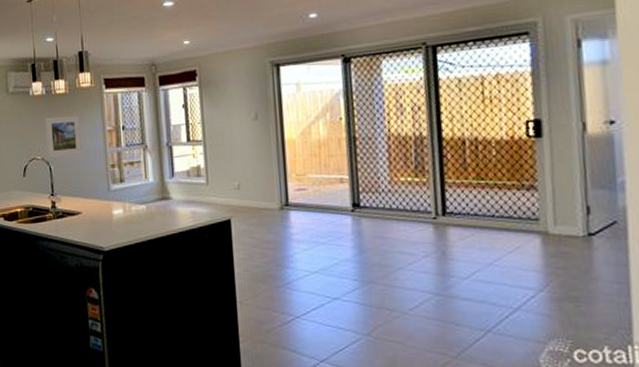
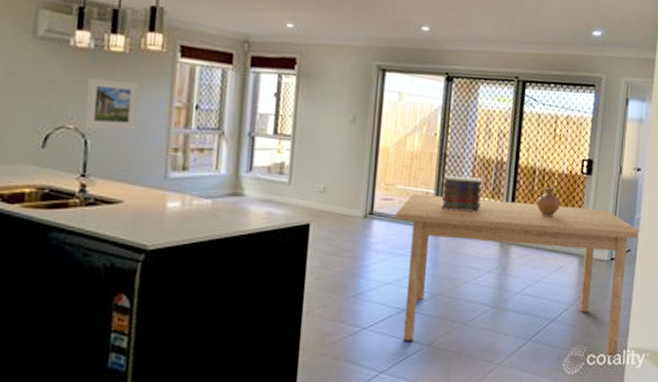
table: none [311,175,630,353] -> present [395,194,641,357]
book stack: none [356,156,405,195] -> present [441,175,484,213]
ceramic jug: none [472,157,505,192] -> present [537,186,561,218]

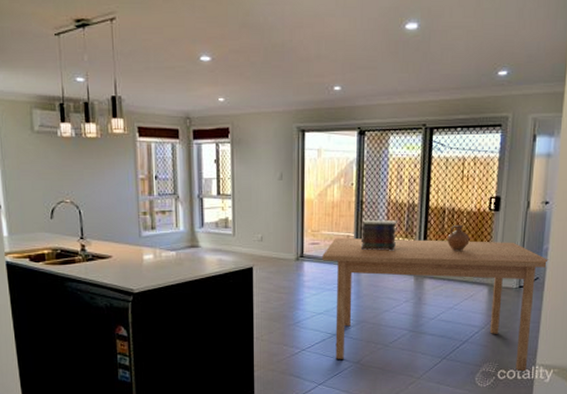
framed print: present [84,77,139,131] -> none [74,160,114,201]

